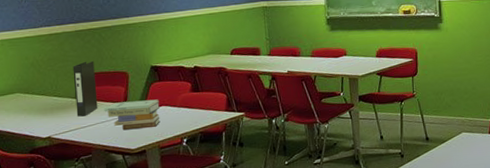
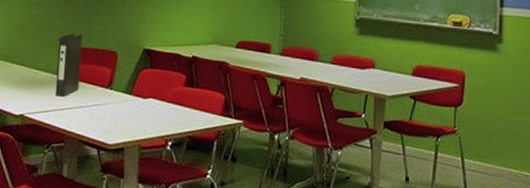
books: present [104,99,160,131] -> none [85,86,147,122]

